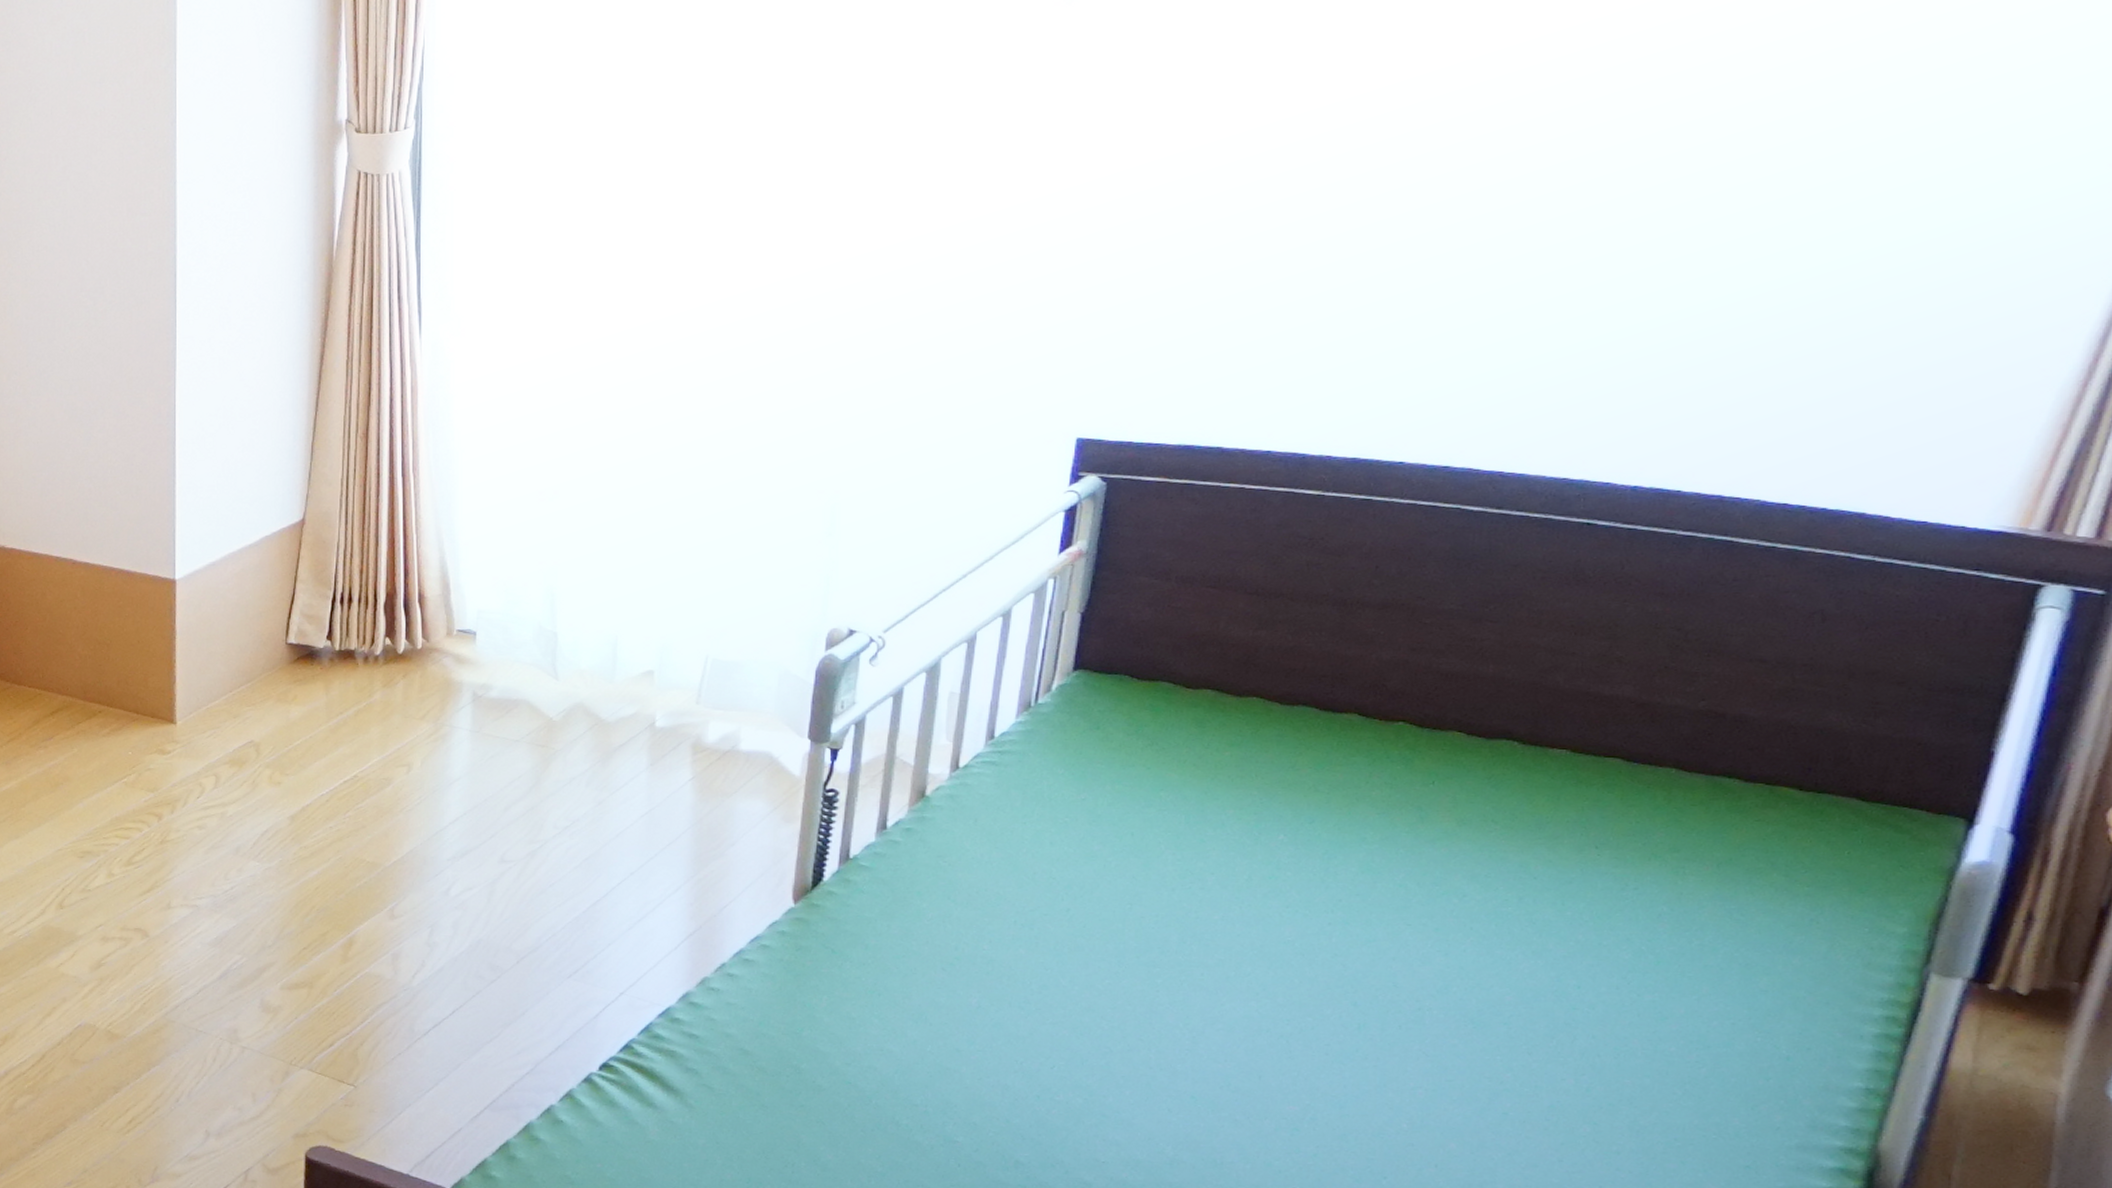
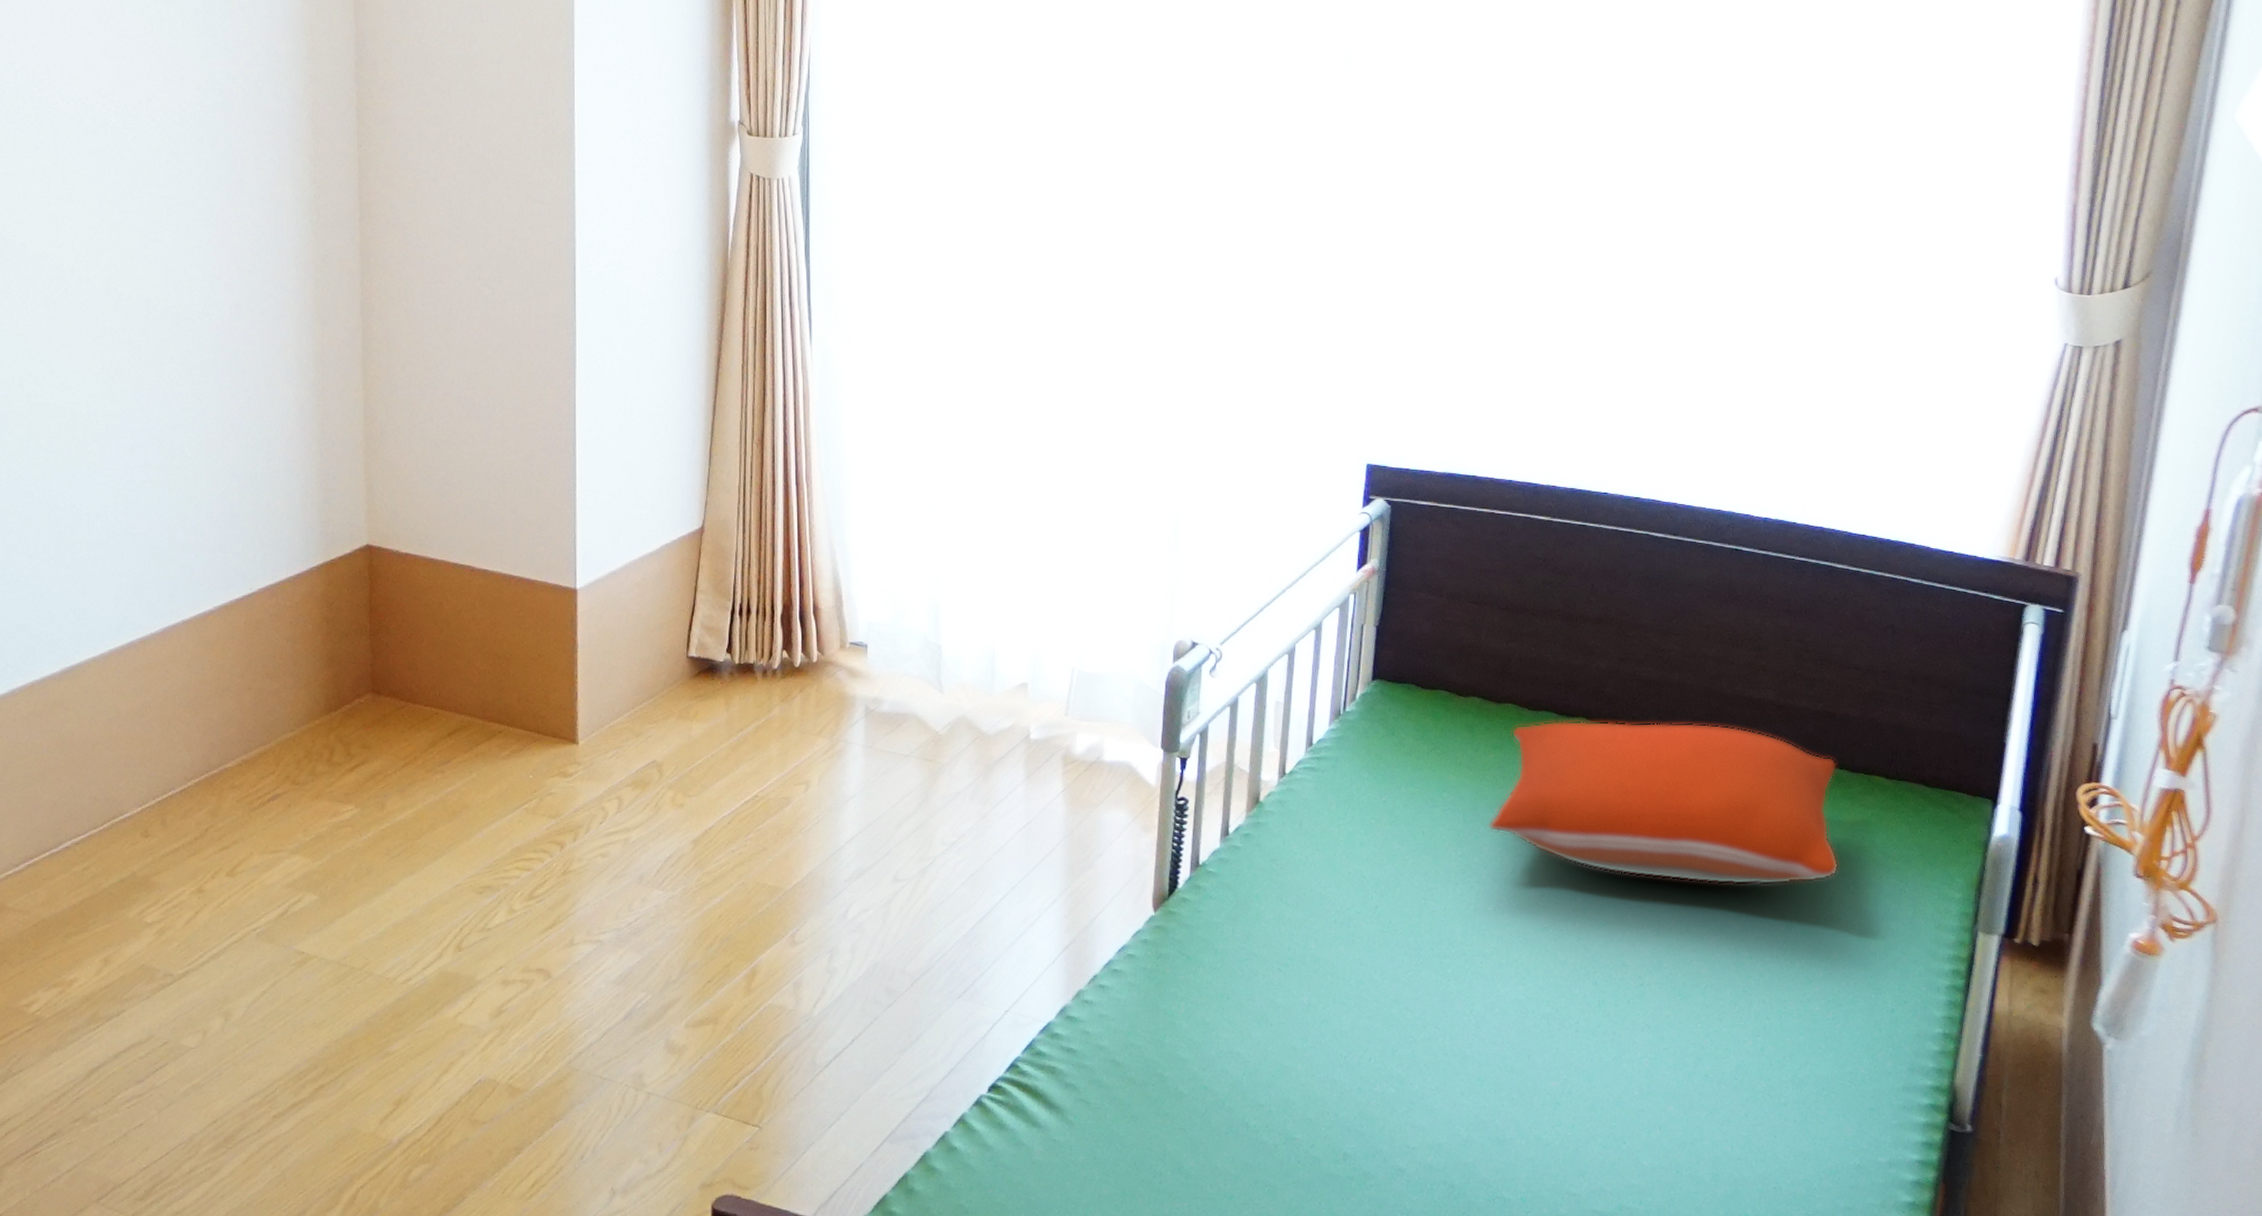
pillow: none [1218,717,1724,907] -> present [1488,720,1839,886]

